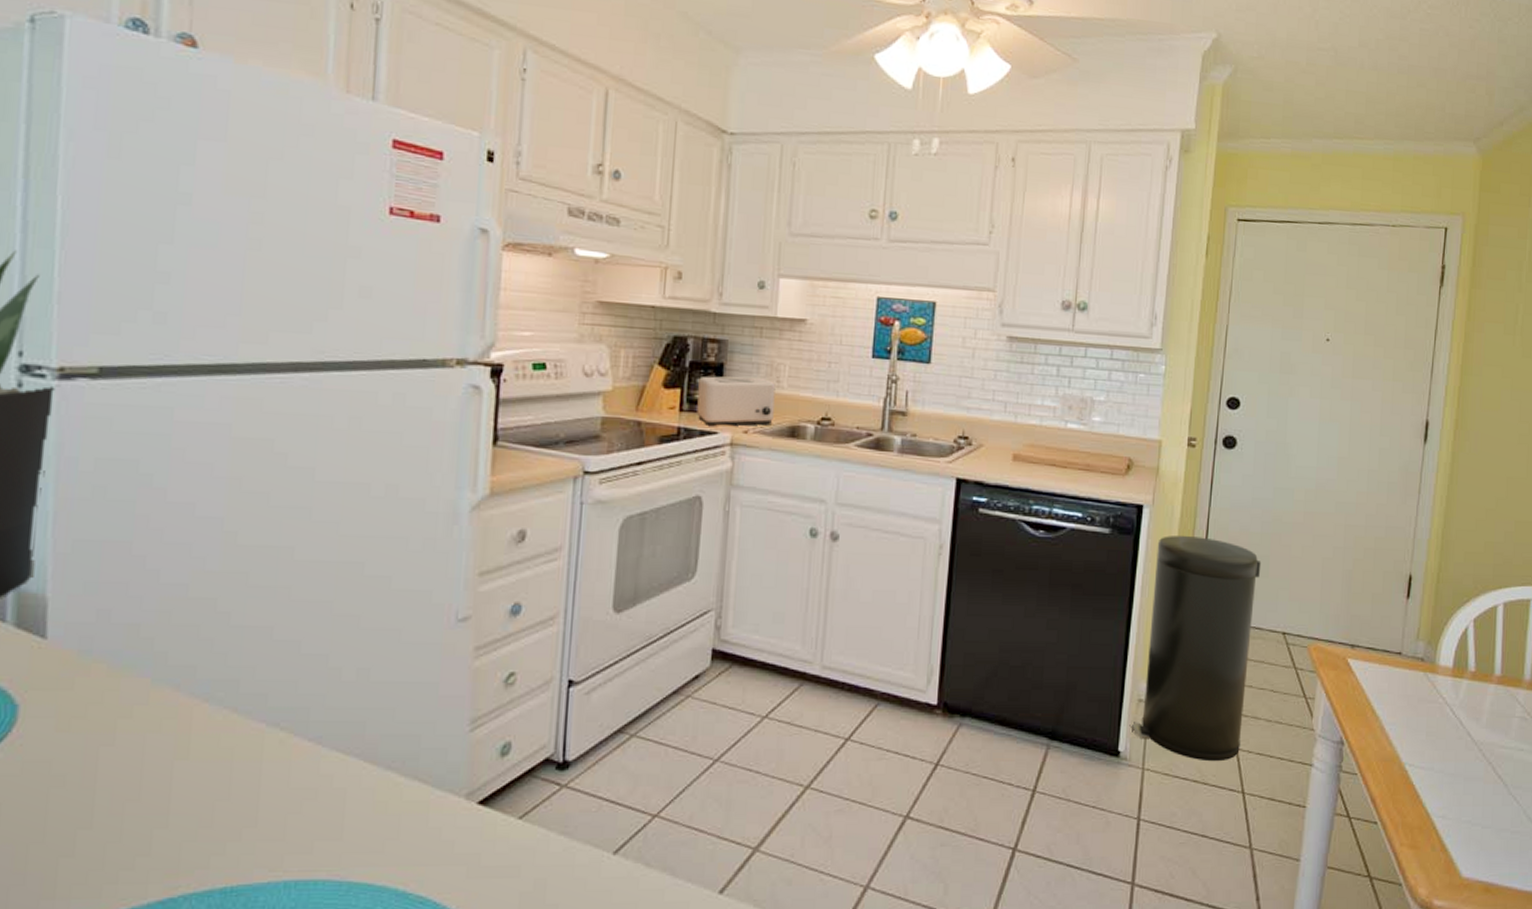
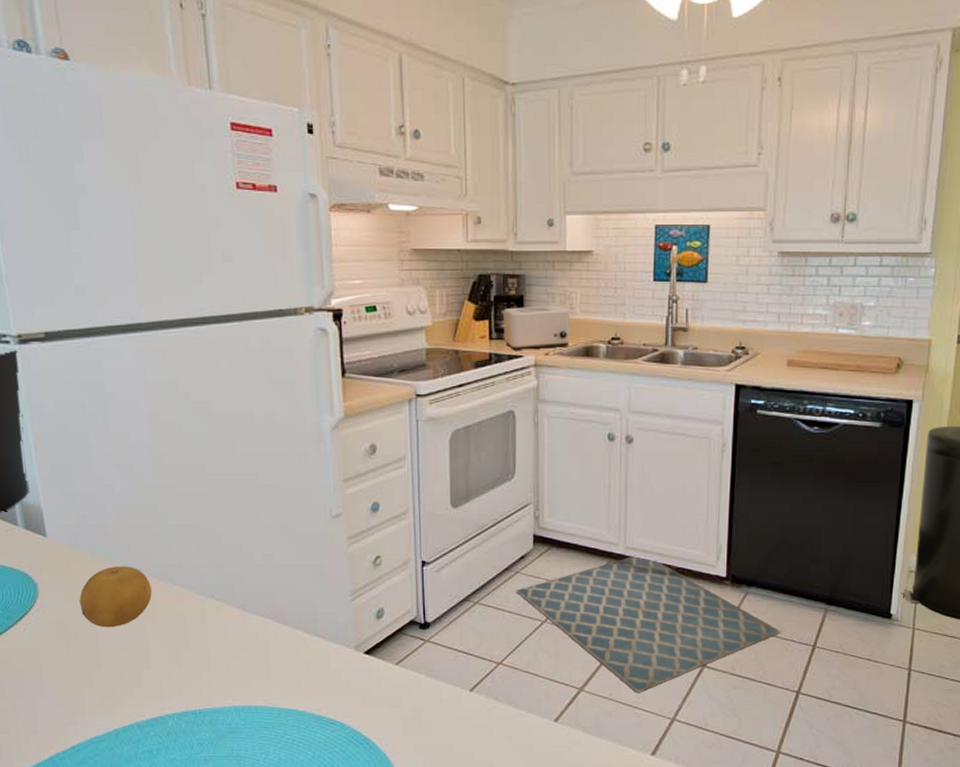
fruit: none [77,681,191,769] -> present [79,566,153,628]
bath mat: none [685,676,997,853] -> present [516,555,781,693]

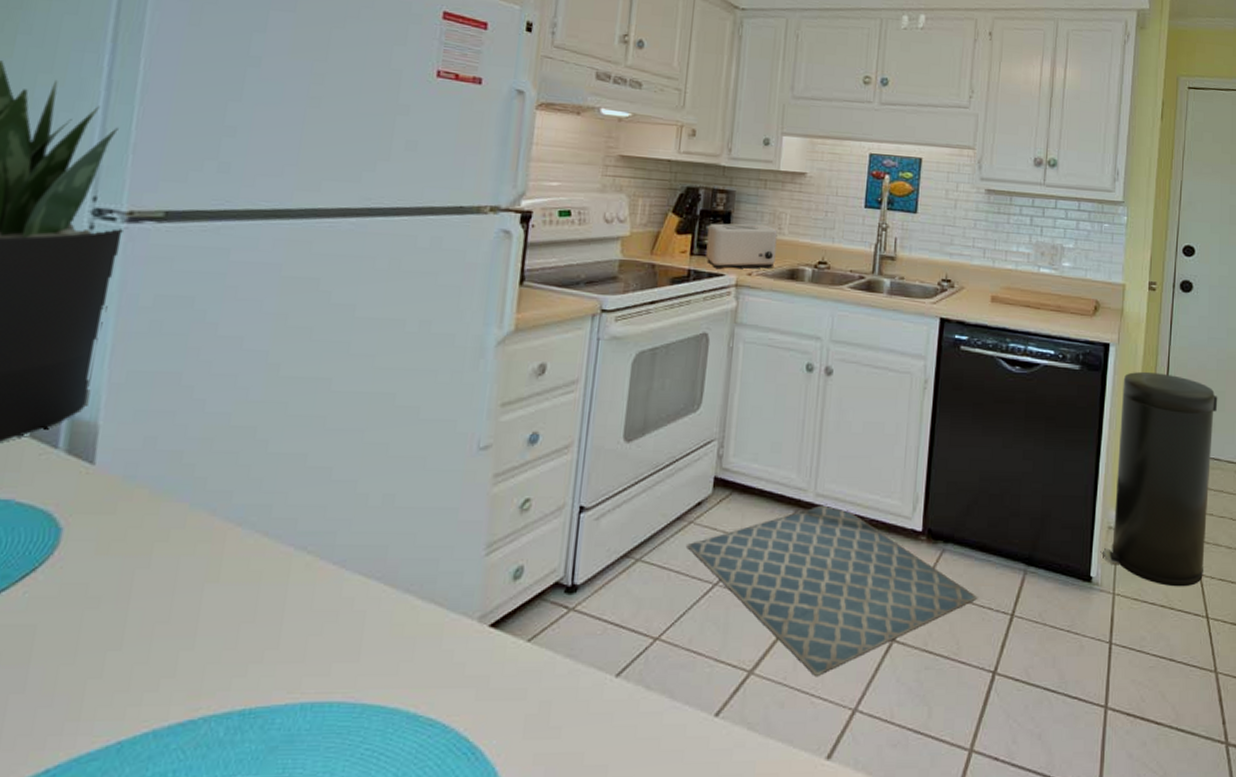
fruit: present [79,566,153,628] -> none [115,506,224,591]

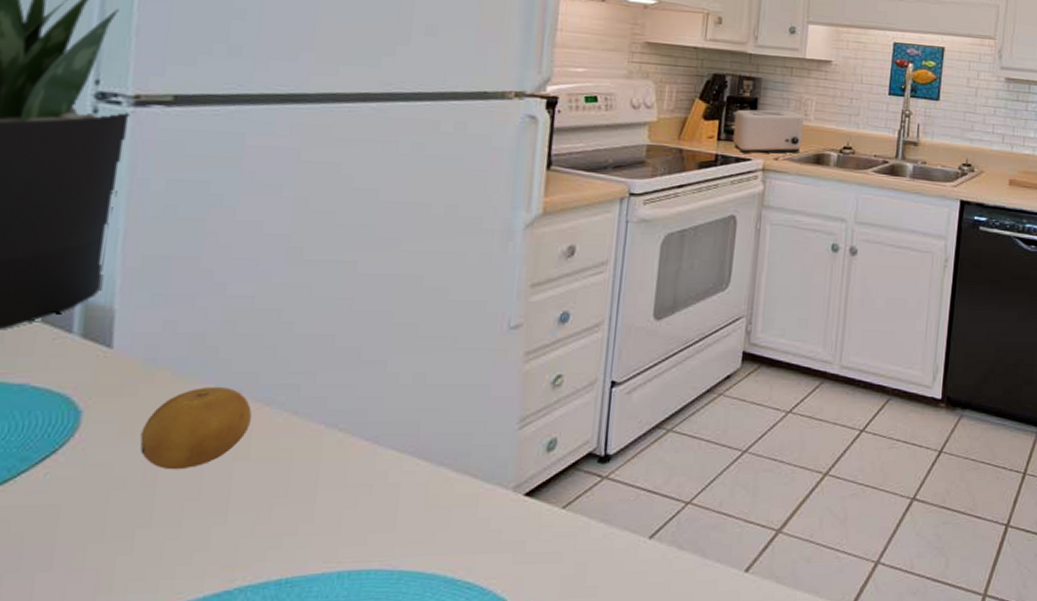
fruit: none [115,506,224,591] -> present [139,387,253,470]
bath mat: present [687,503,978,676] -> none [717,375,993,533]

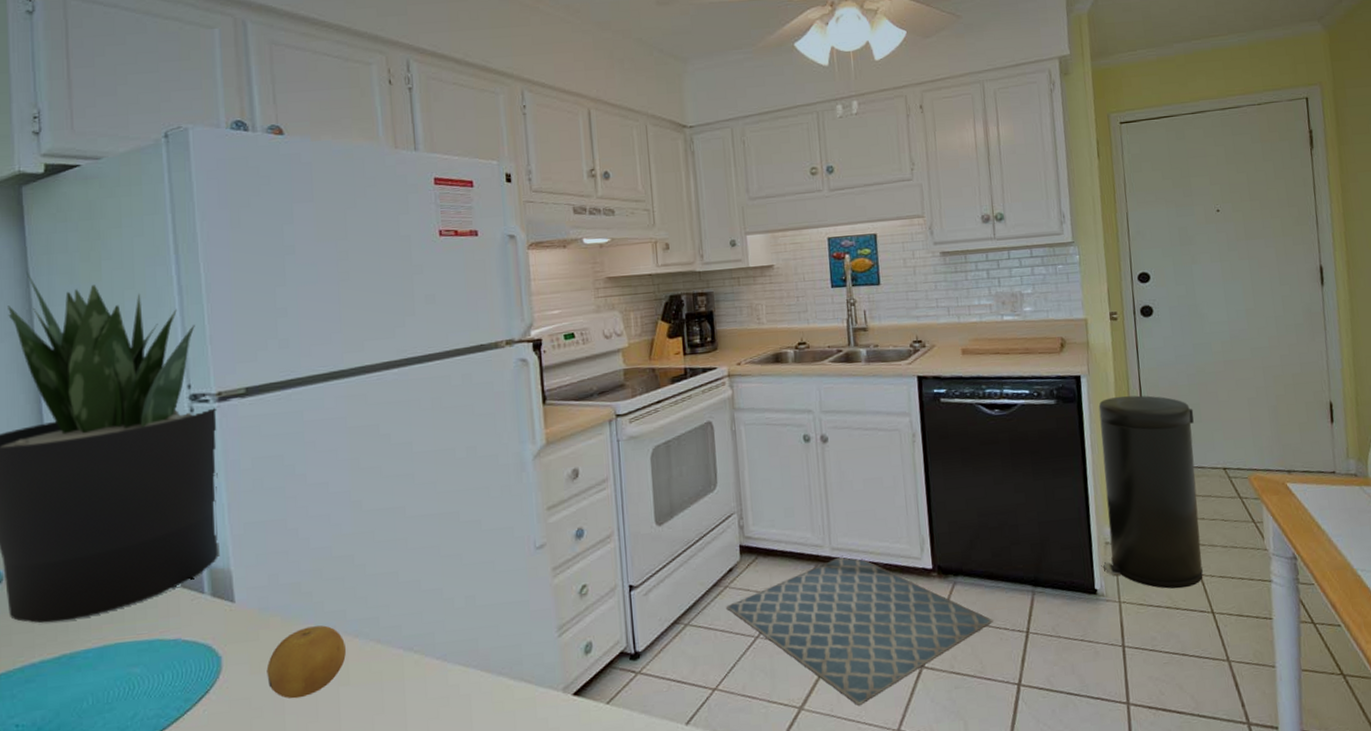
bath mat: none [717,375,993,533] -> present [726,555,993,705]
toaster: present [733,109,804,154] -> none [695,317,759,363]

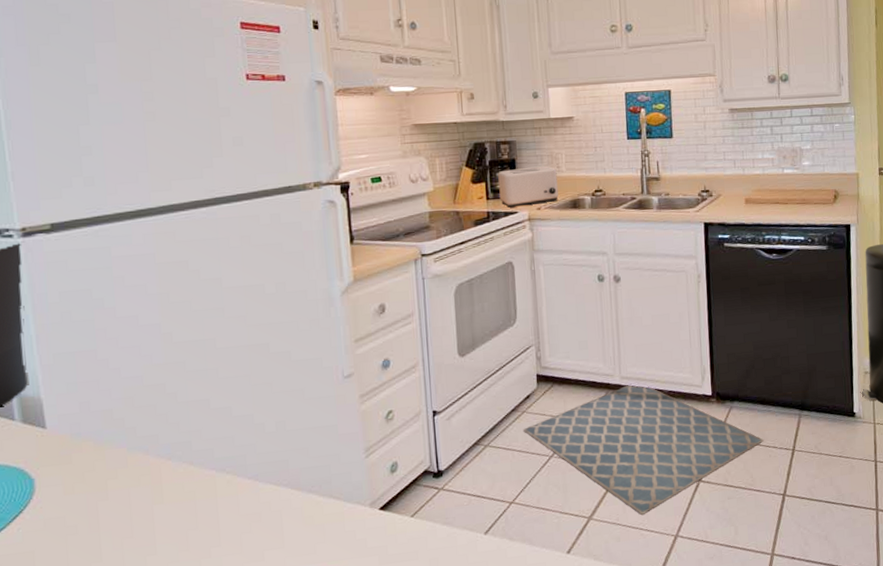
fruit: present [266,625,347,699] -> none [80,449,160,517]
toaster: none [695,317,759,363] -> present [498,165,559,208]

